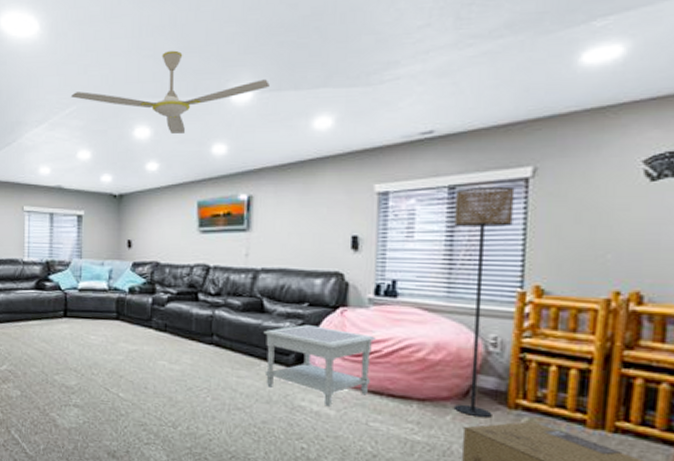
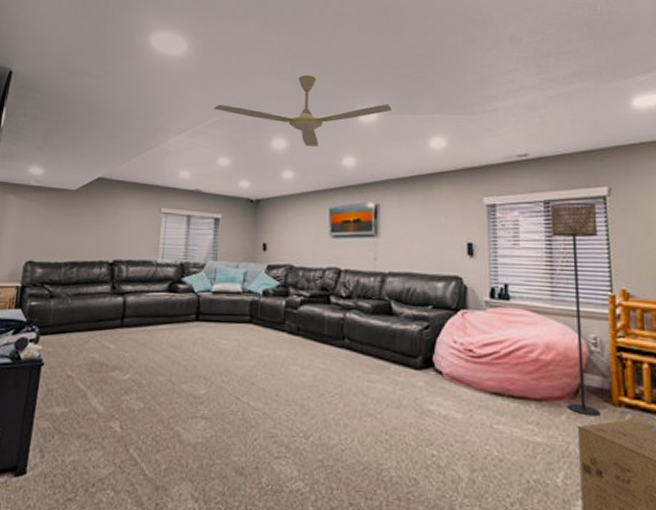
side table: present [263,325,375,407] -> none [392,327,494,410]

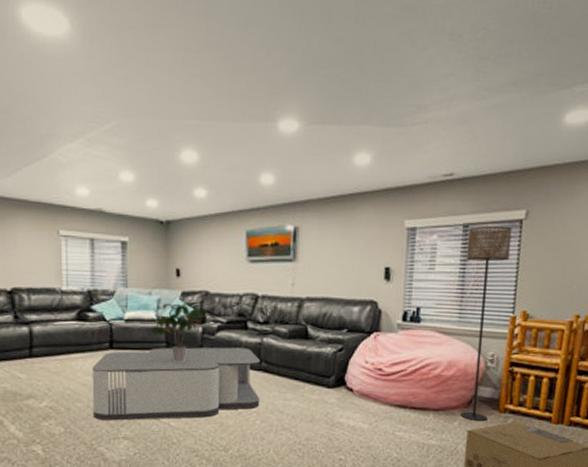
coffee table: none [174,321,343,399] -> present [92,347,260,421]
ceiling fan: present [213,75,392,147] -> none [109,71,315,162]
potted plant: none [235,275,290,336] -> present [150,302,207,362]

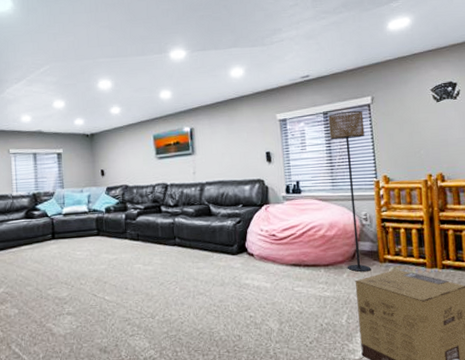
coffee table: present [92,347,260,421] -> none [38,228,178,300]
potted plant: present [150,302,207,362] -> none [83,195,128,245]

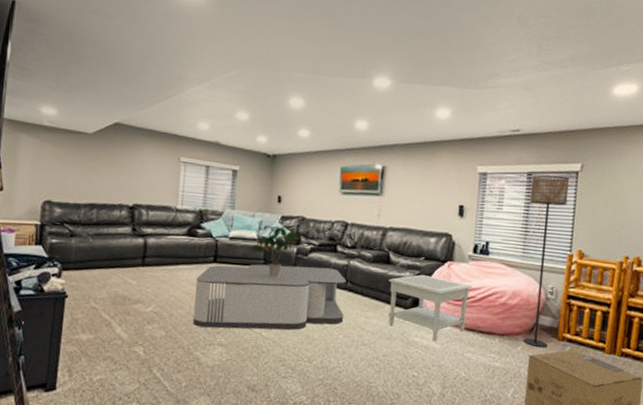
coffee table: none [38,228,178,300] -> present [193,264,346,330]
potted plant: none [83,195,128,245] -> present [250,225,302,278]
side table: none [213,221,291,281] -> present [387,275,472,342]

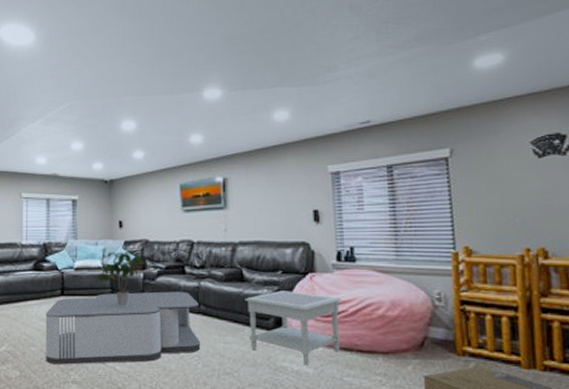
floor lamp: present [523,175,570,348] -> none [393,165,445,366]

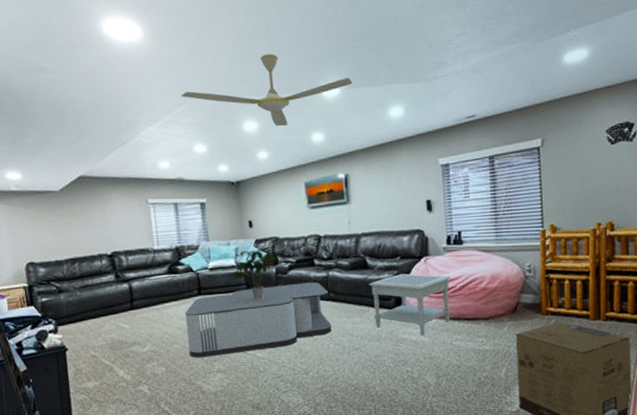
ceiling fan: none [63,57,235,127] -> present [181,53,352,127]

